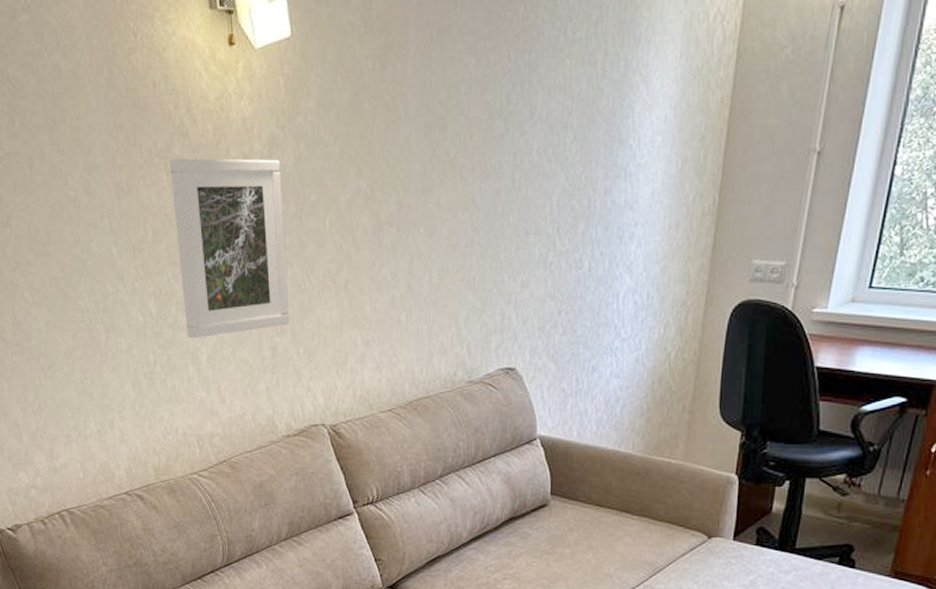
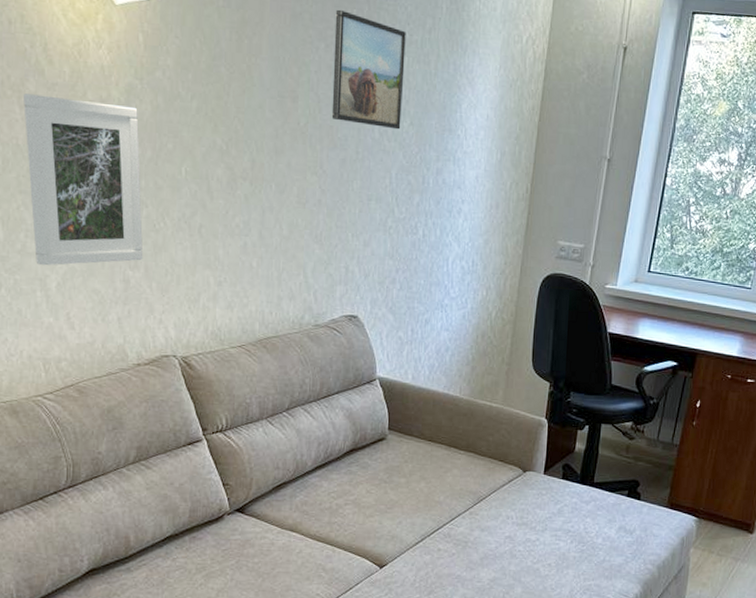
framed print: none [484,15,568,148] -> present [331,9,406,130]

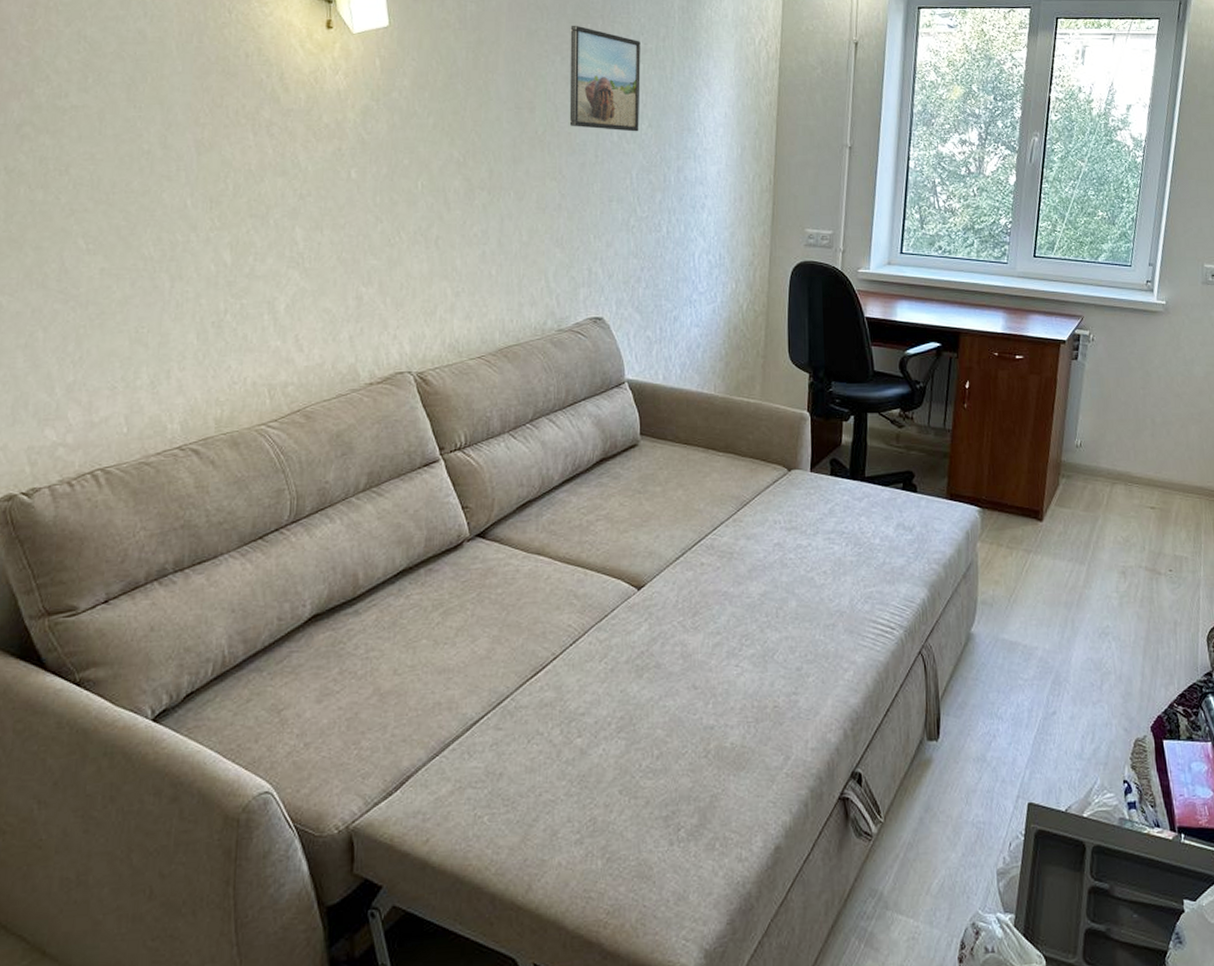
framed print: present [22,93,144,266] -> none [257,121,378,288]

